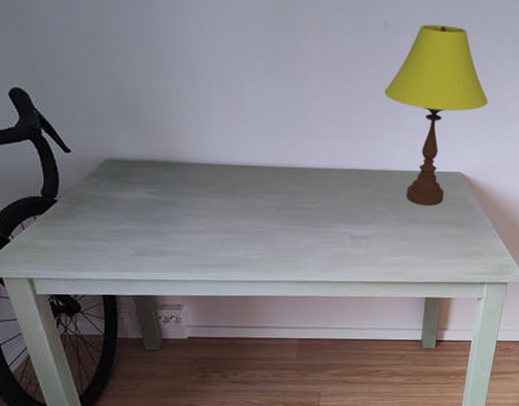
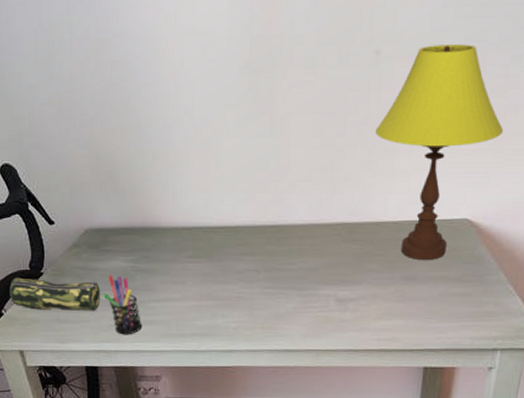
pencil case: none [18,203,120,240] -> present [9,277,100,311]
pen holder: none [122,206,164,265] -> present [102,275,143,335]

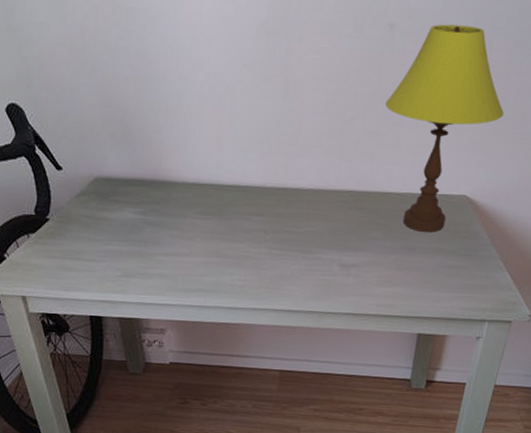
pencil case: present [9,277,100,311] -> none [13,221,107,261]
pen holder: present [102,275,143,335] -> none [109,226,149,287]

